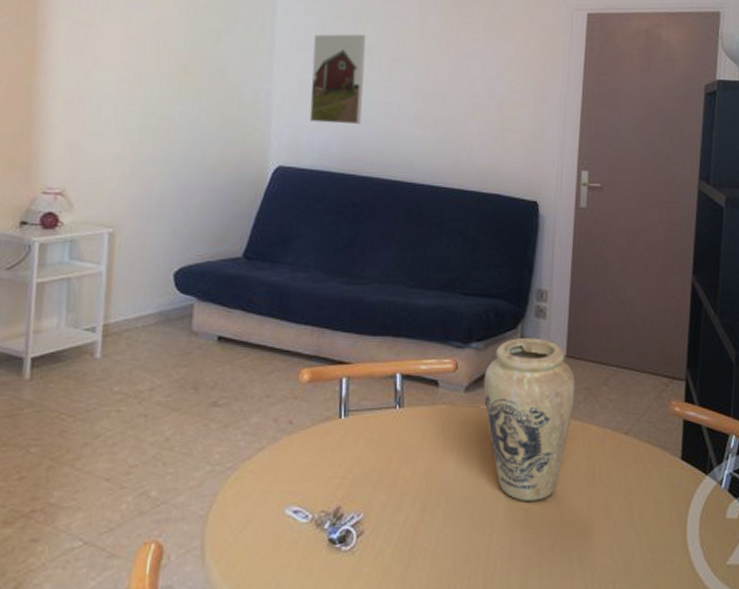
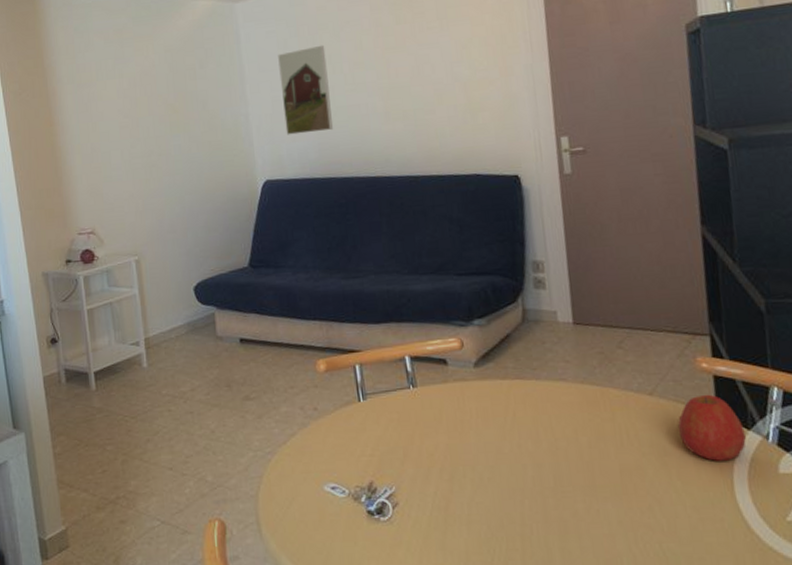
vase: present [483,337,576,501] -> none [490,308,589,467]
apple: none [647,437,703,503] -> present [678,394,746,461]

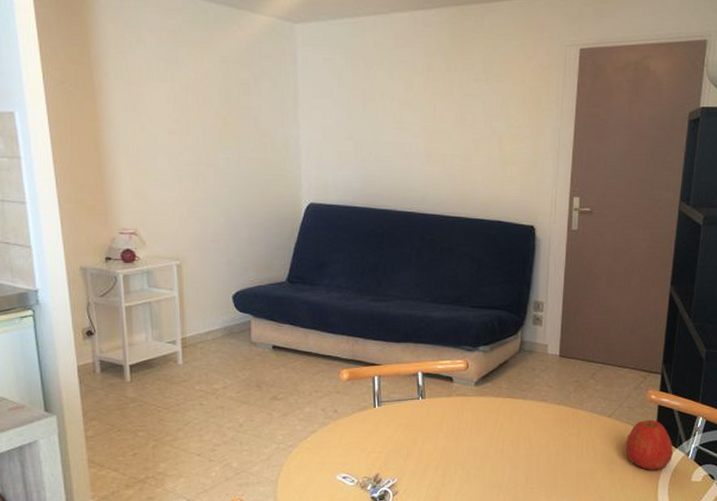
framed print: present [278,45,334,135] -> none [332,80,378,164]

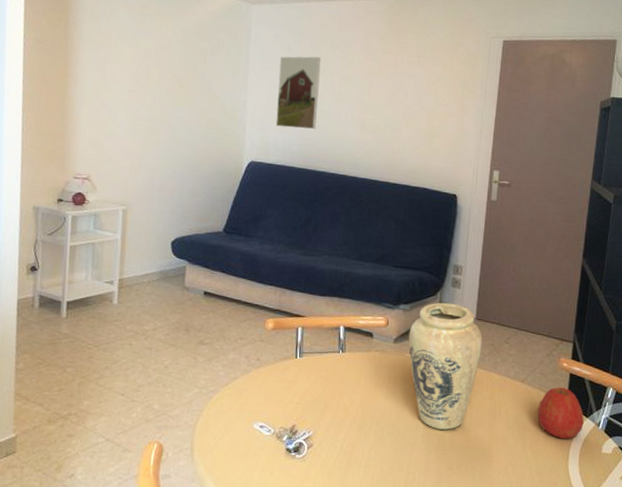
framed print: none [332,80,378,164] -> present [275,56,322,130]
vase: none [490,341,567,469] -> present [408,302,483,430]

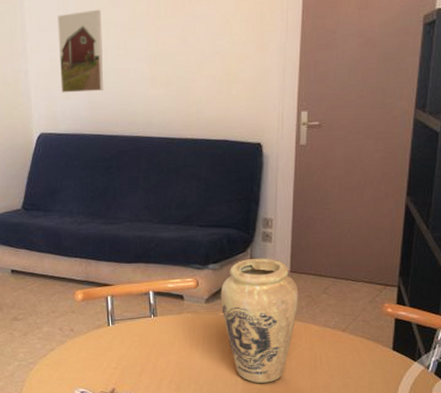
apple: present [538,387,584,439] -> none [361,333,412,384]

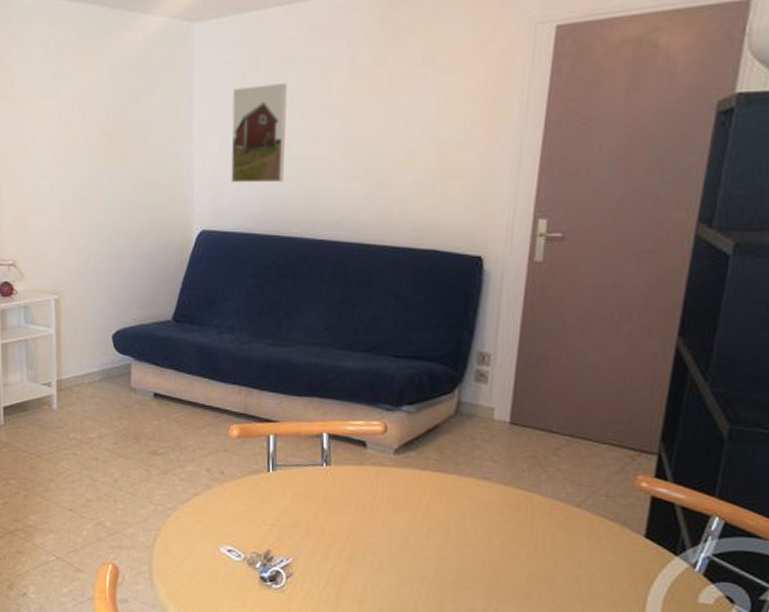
vase: present [220,258,299,383] -> none [414,402,520,564]

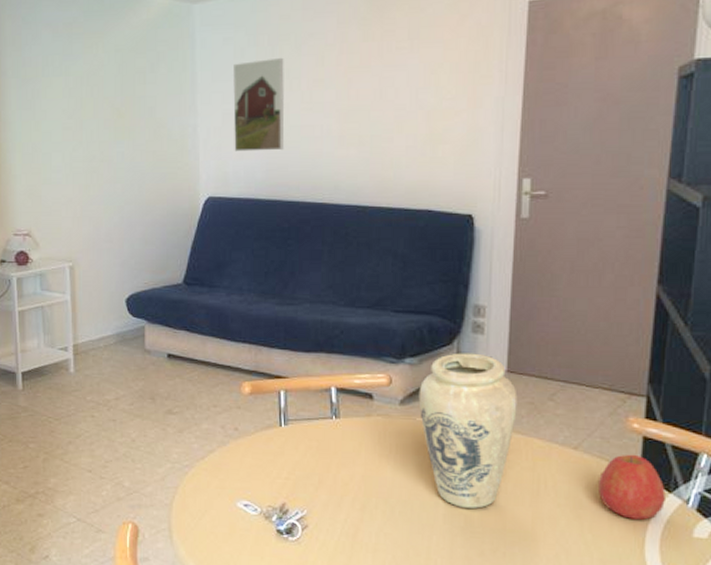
vase: none [414,402,520,564] -> present [418,353,518,509]
apple: none [600,514,672,583] -> present [599,454,665,520]

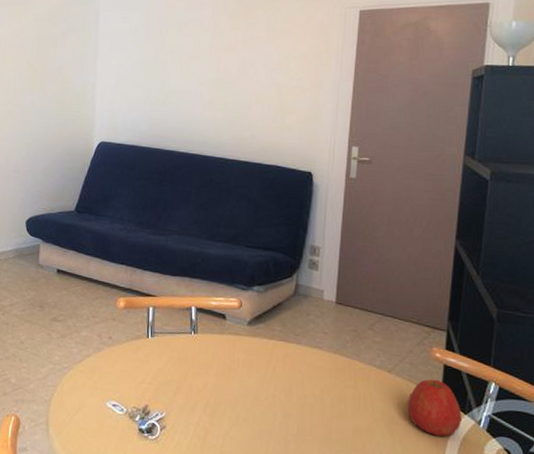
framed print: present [233,57,285,152] -> none [124,36,169,109]
vase: present [418,353,518,509] -> none [263,284,344,419]

